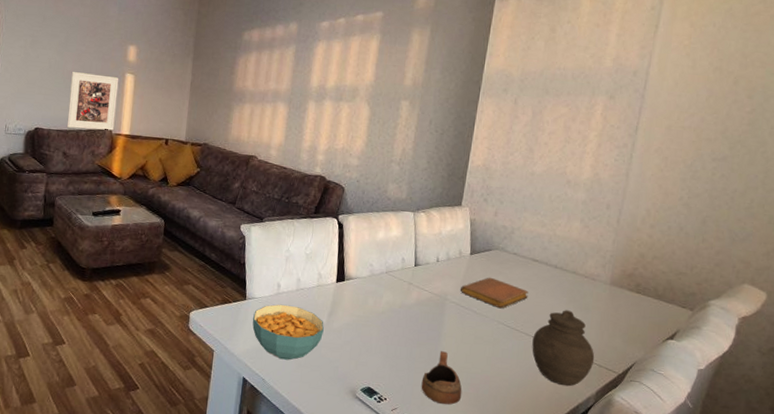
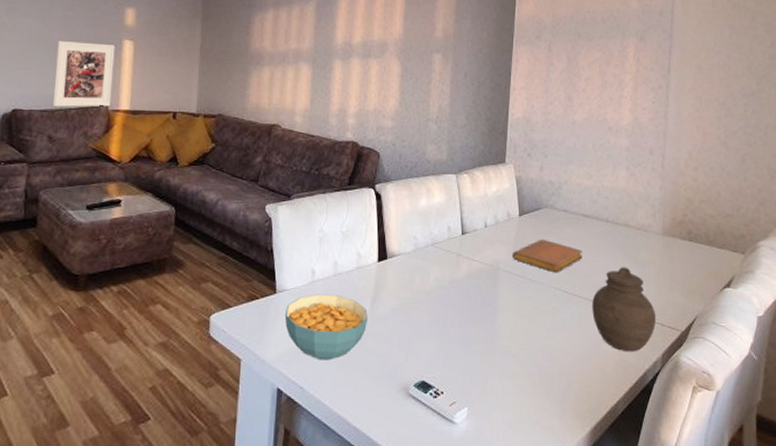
cup: present [421,351,462,405] -> none [480,328,525,391]

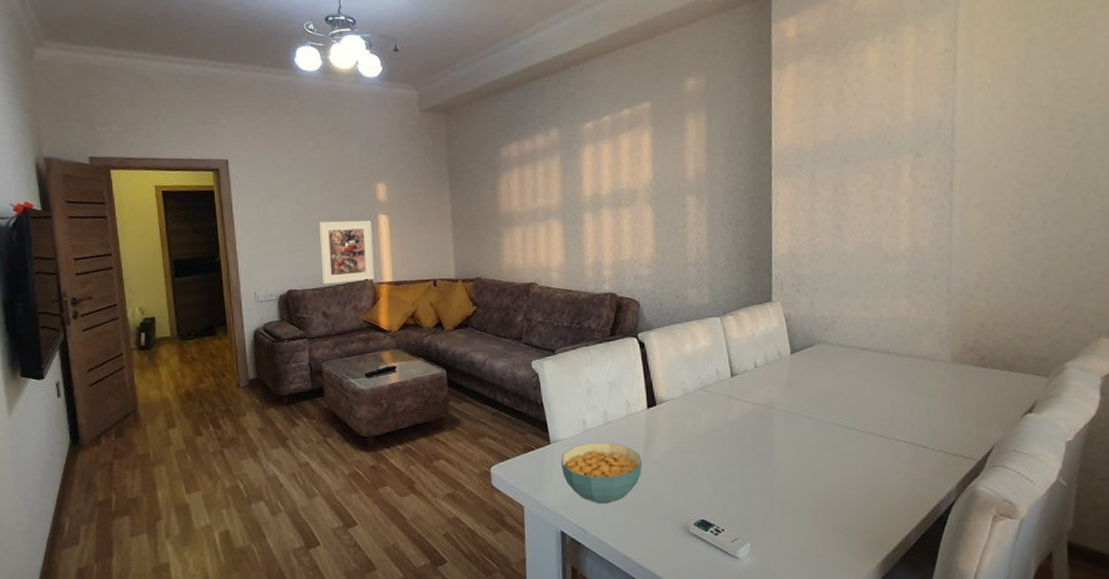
notebook: present [513,239,583,273] -> none [786,375,863,409]
jar: present [592,267,657,352] -> none [875,398,949,484]

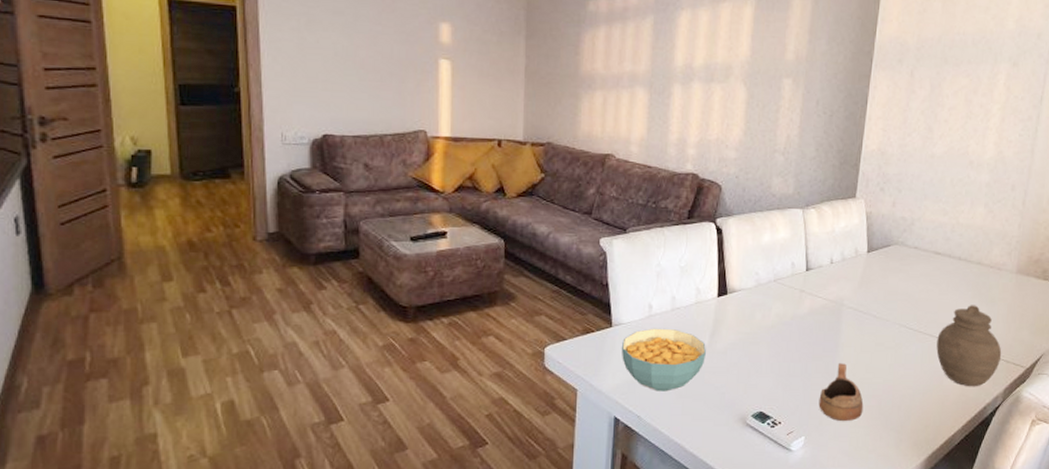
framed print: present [319,220,375,284] -> none [365,60,431,133]
cup: none [760,466,808,527] -> present [818,363,864,422]
jar: none [875,398,949,484] -> present [936,305,1002,387]

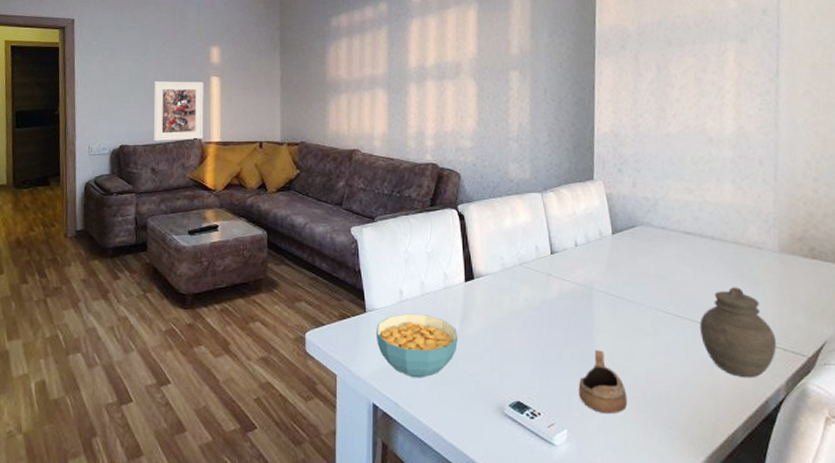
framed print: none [365,60,431,133] -> present [153,81,204,141]

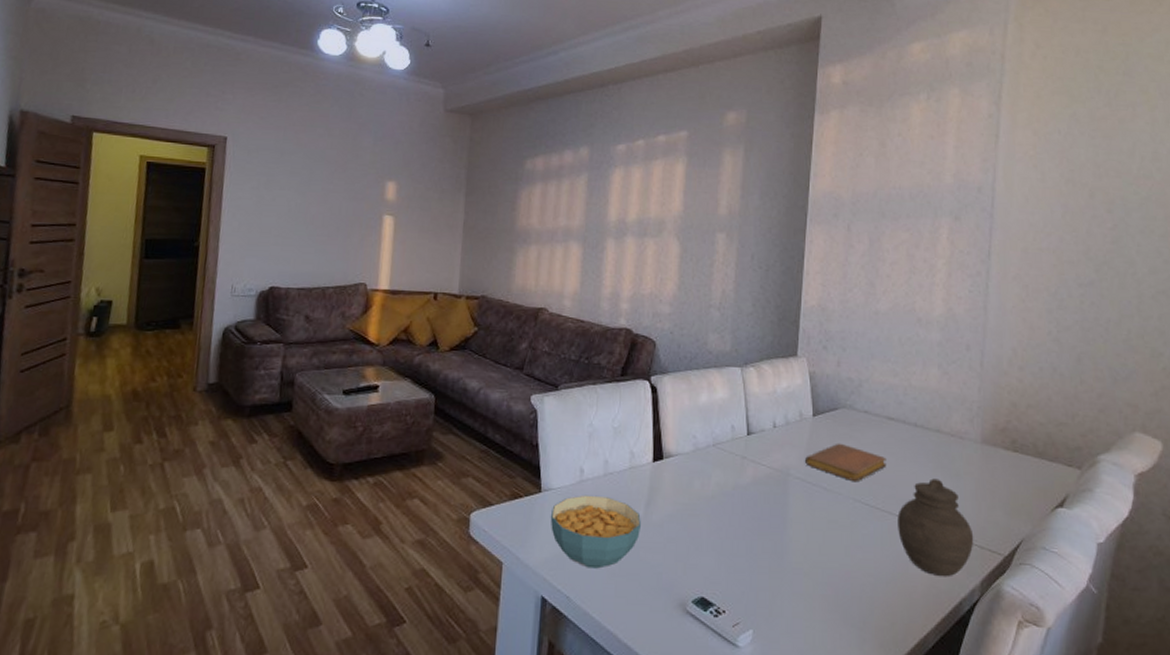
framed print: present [153,81,204,141] -> none [310,216,376,286]
cup: present [578,350,628,415] -> none [767,542,818,614]
notebook: none [607,257,686,293] -> present [805,443,887,483]

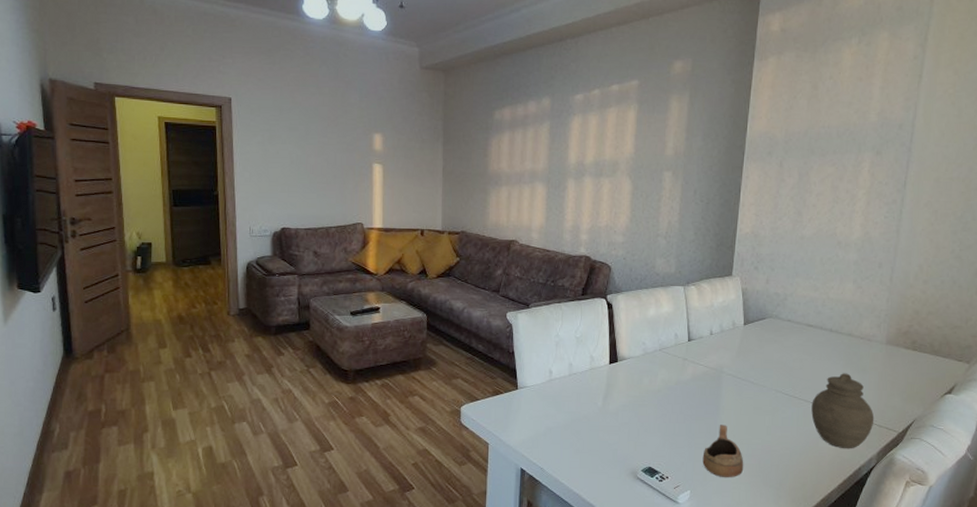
cereal bowl: present [551,495,641,569] -> none [526,391,600,447]
cup: none [767,542,818,614] -> present [702,425,744,478]
notebook: present [805,443,887,483] -> none [736,346,805,377]

